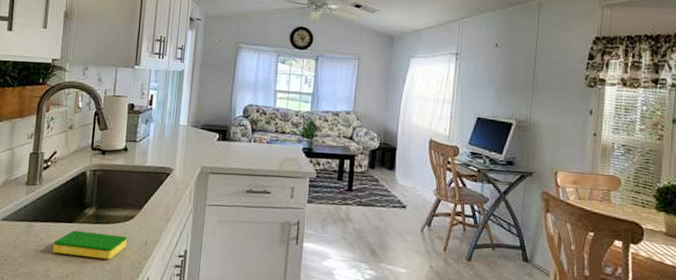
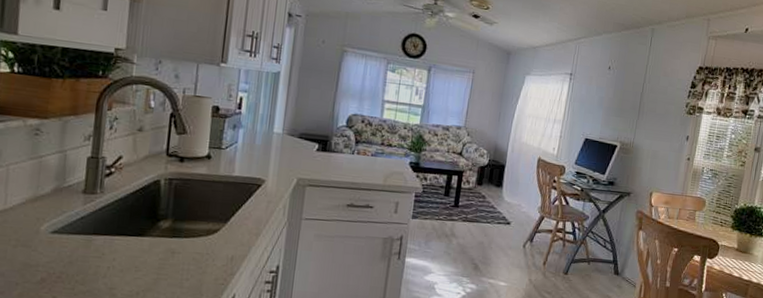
dish sponge: present [52,230,127,260] -> none [118,244,210,276]

